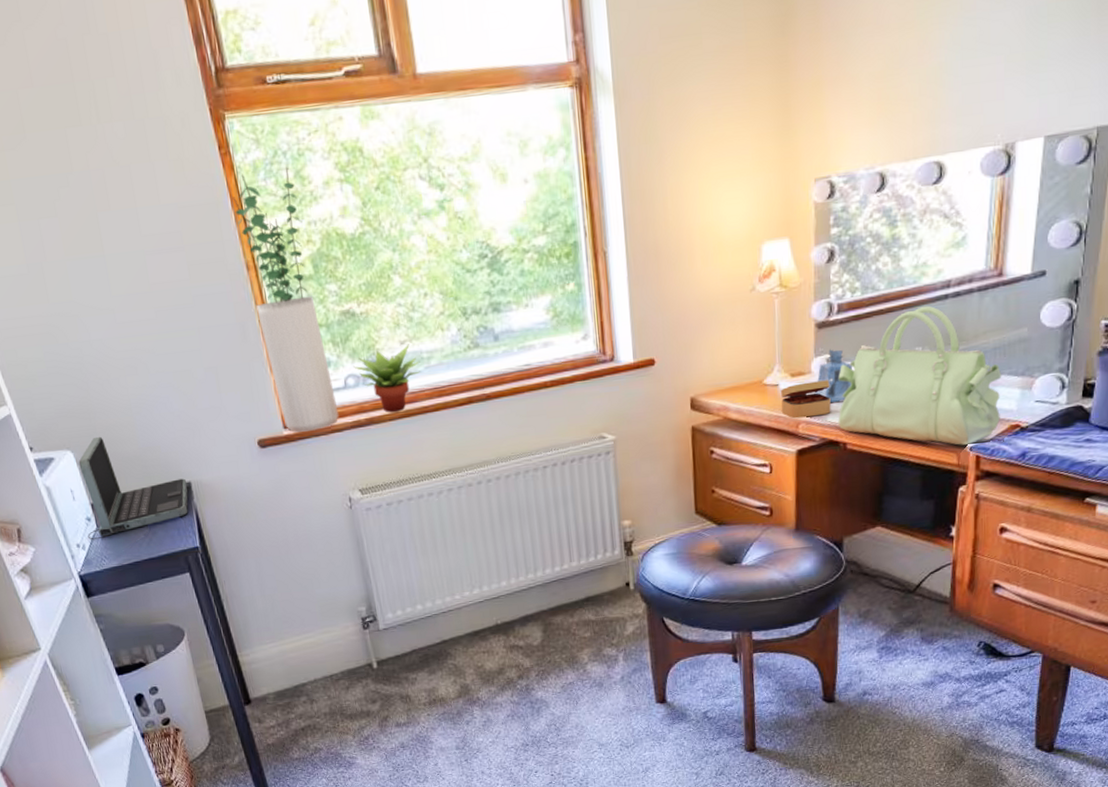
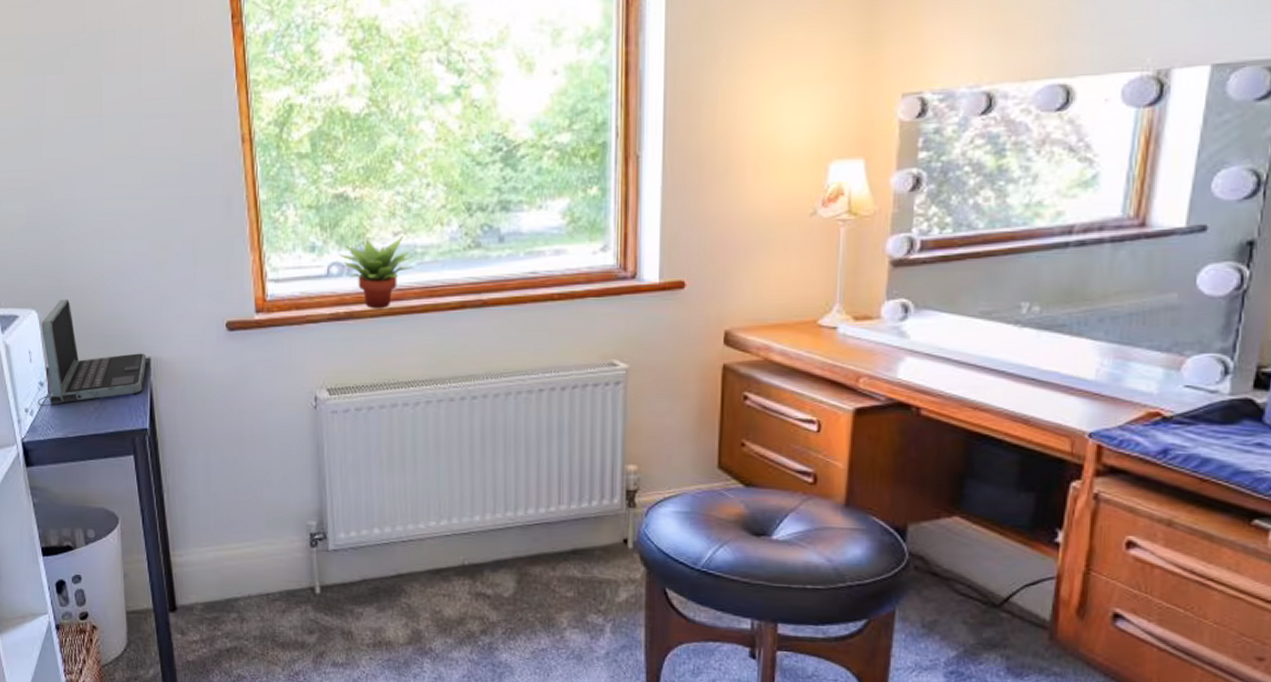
vase: present [232,167,339,433] -> none [238,41,317,318]
jewelry box: present [780,380,831,419] -> none [838,329,904,371]
perfume bottle: present [814,349,852,402] -> none [882,292,934,356]
shoulder bag: present [838,305,1002,445] -> none [911,253,1139,429]

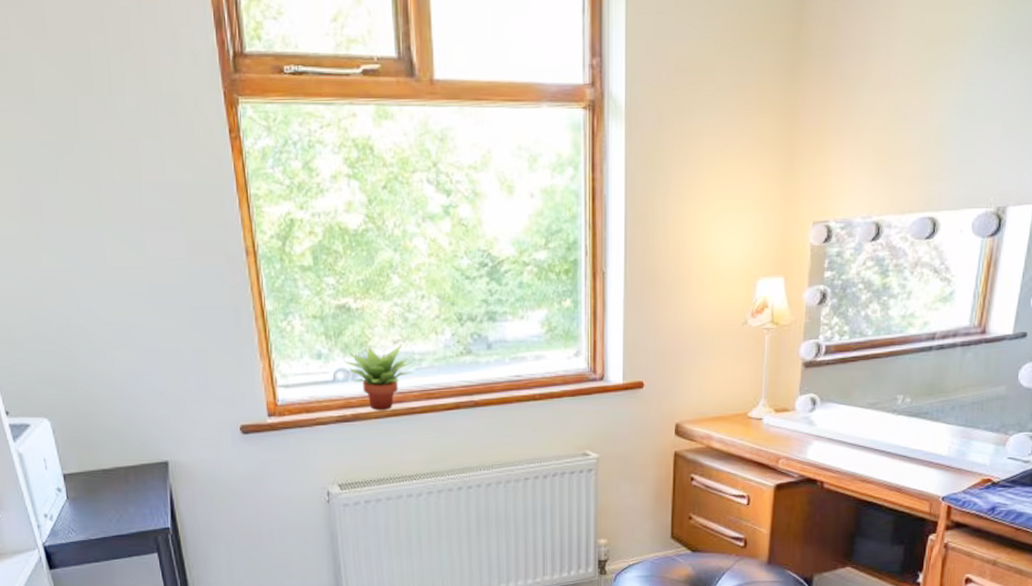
laptop: present [37,299,147,407] -> none [55,407,165,512]

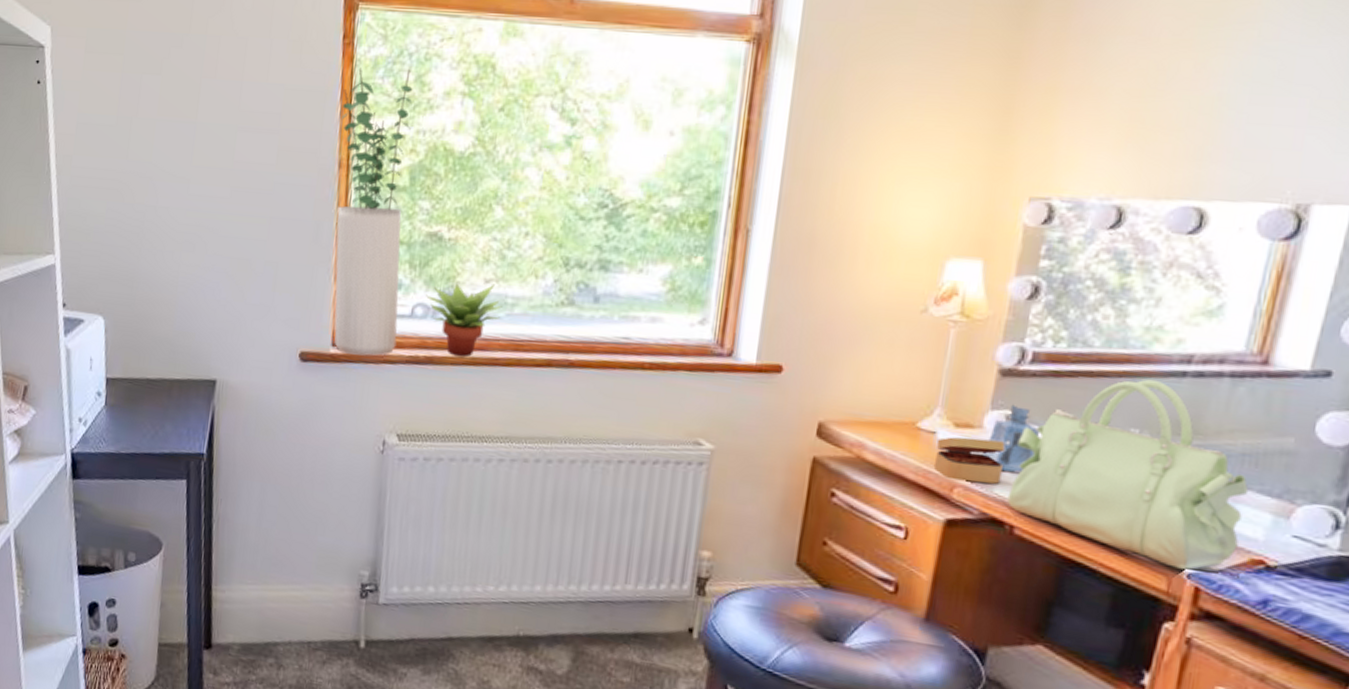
vase: none [238,157,325,422] -> present [334,68,413,356]
jewelry box: none [763,418,812,454] -> present [934,437,1006,484]
perfume bottle: none [796,389,835,441] -> present [981,404,1039,473]
shoulder bag: none [817,355,978,494] -> present [1007,379,1249,571]

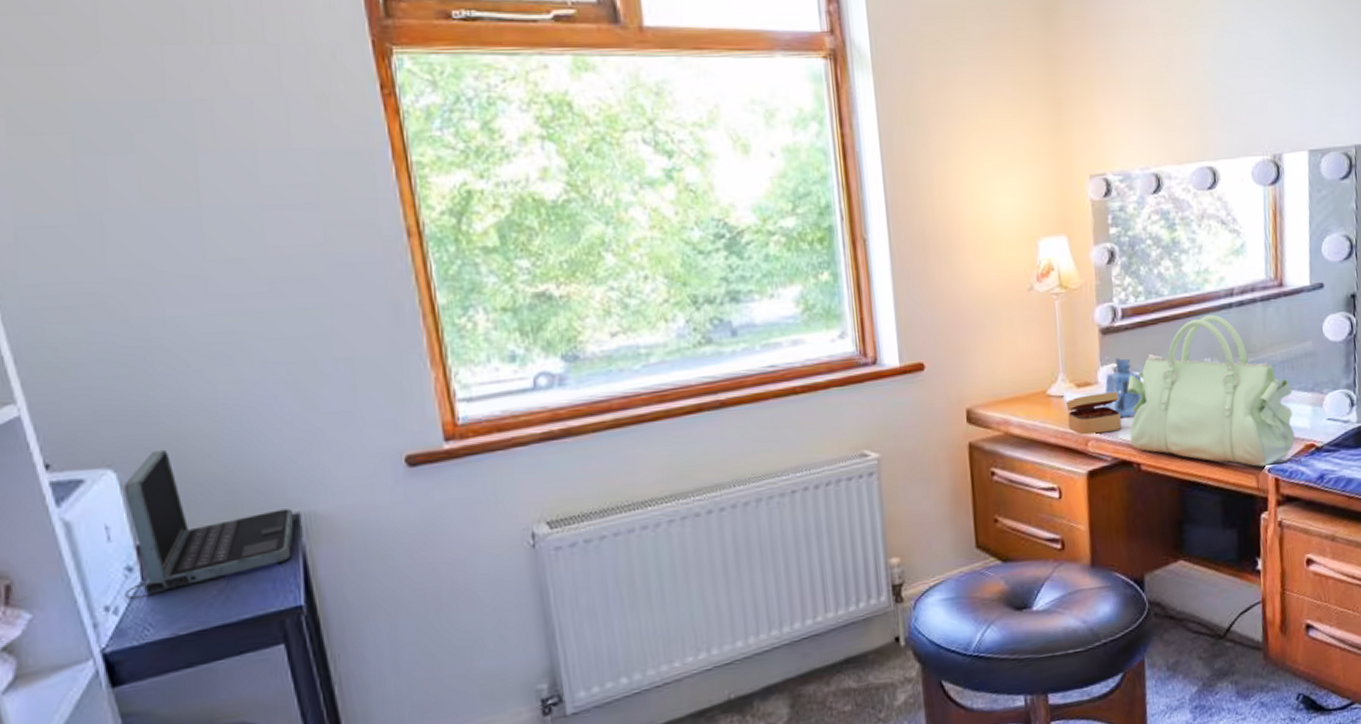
laptop: none [92,308,212,419] -> present [123,449,295,600]
vase: present [334,68,413,356] -> none [394,116,524,447]
succulent plant: present [426,284,503,358] -> none [547,336,637,423]

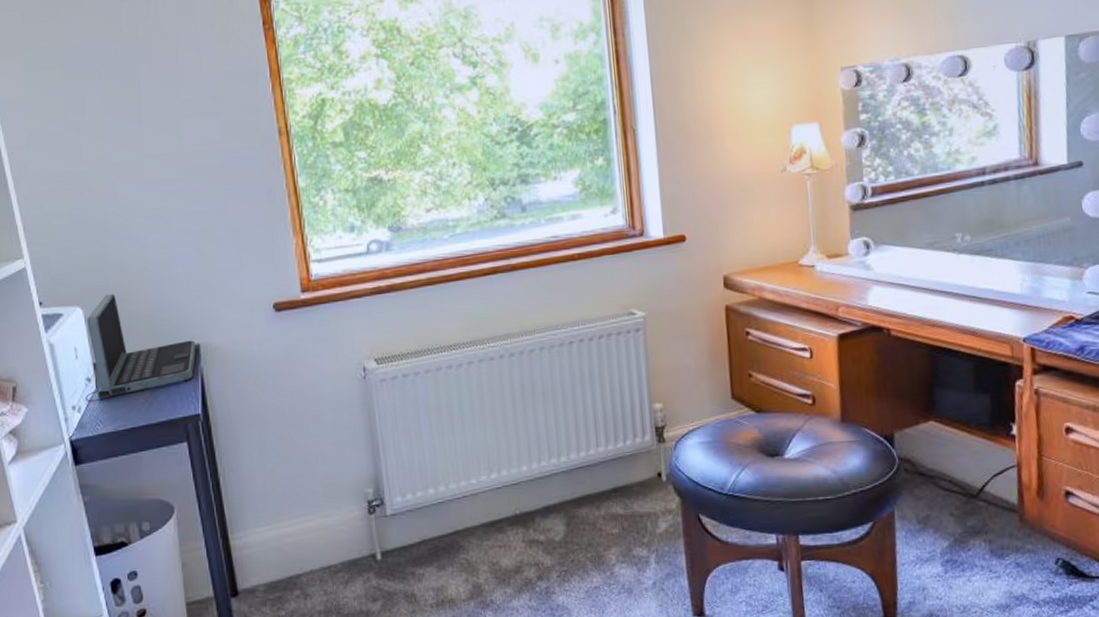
jewelry box: present [1065,392,1122,435] -> none [816,263,872,302]
perfume bottle: present [1102,357,1142,417] -> none [852,231,891,286]
shoulder bag: present [1127,314,1295,466] -> none [877,192,1052,336]

